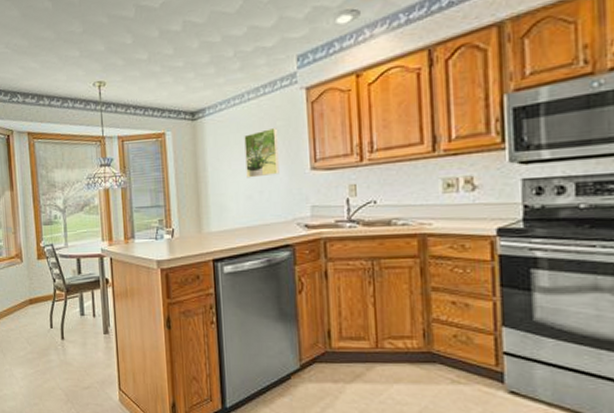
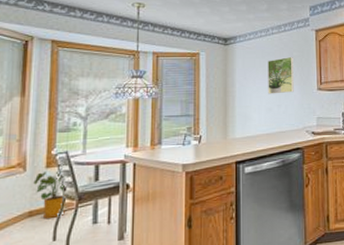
house plant: none [29,262,58,307] -> present [33,170,66,218]

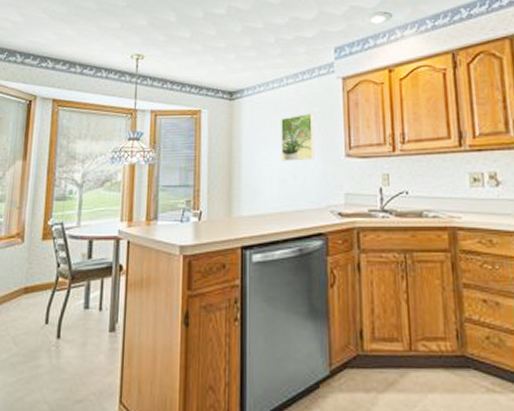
house plant: present [33,170,66,218] -> none [30,243,59,297]

